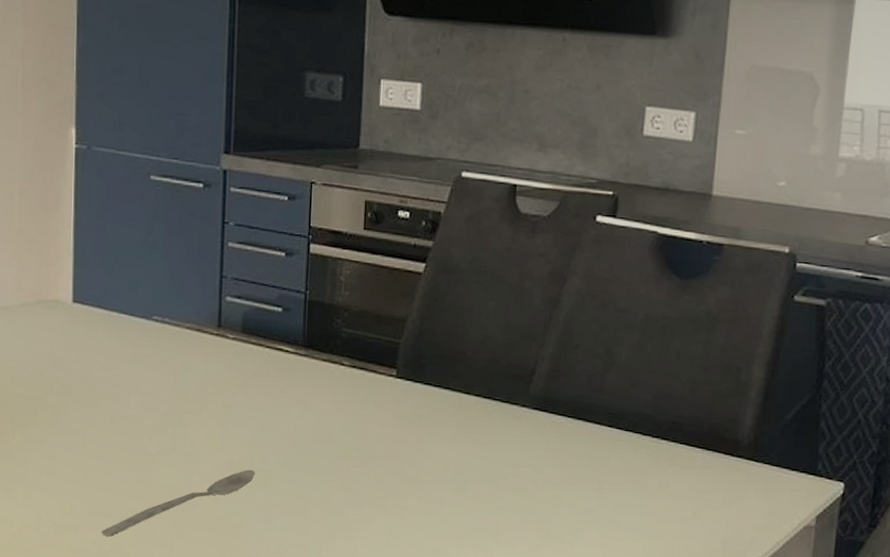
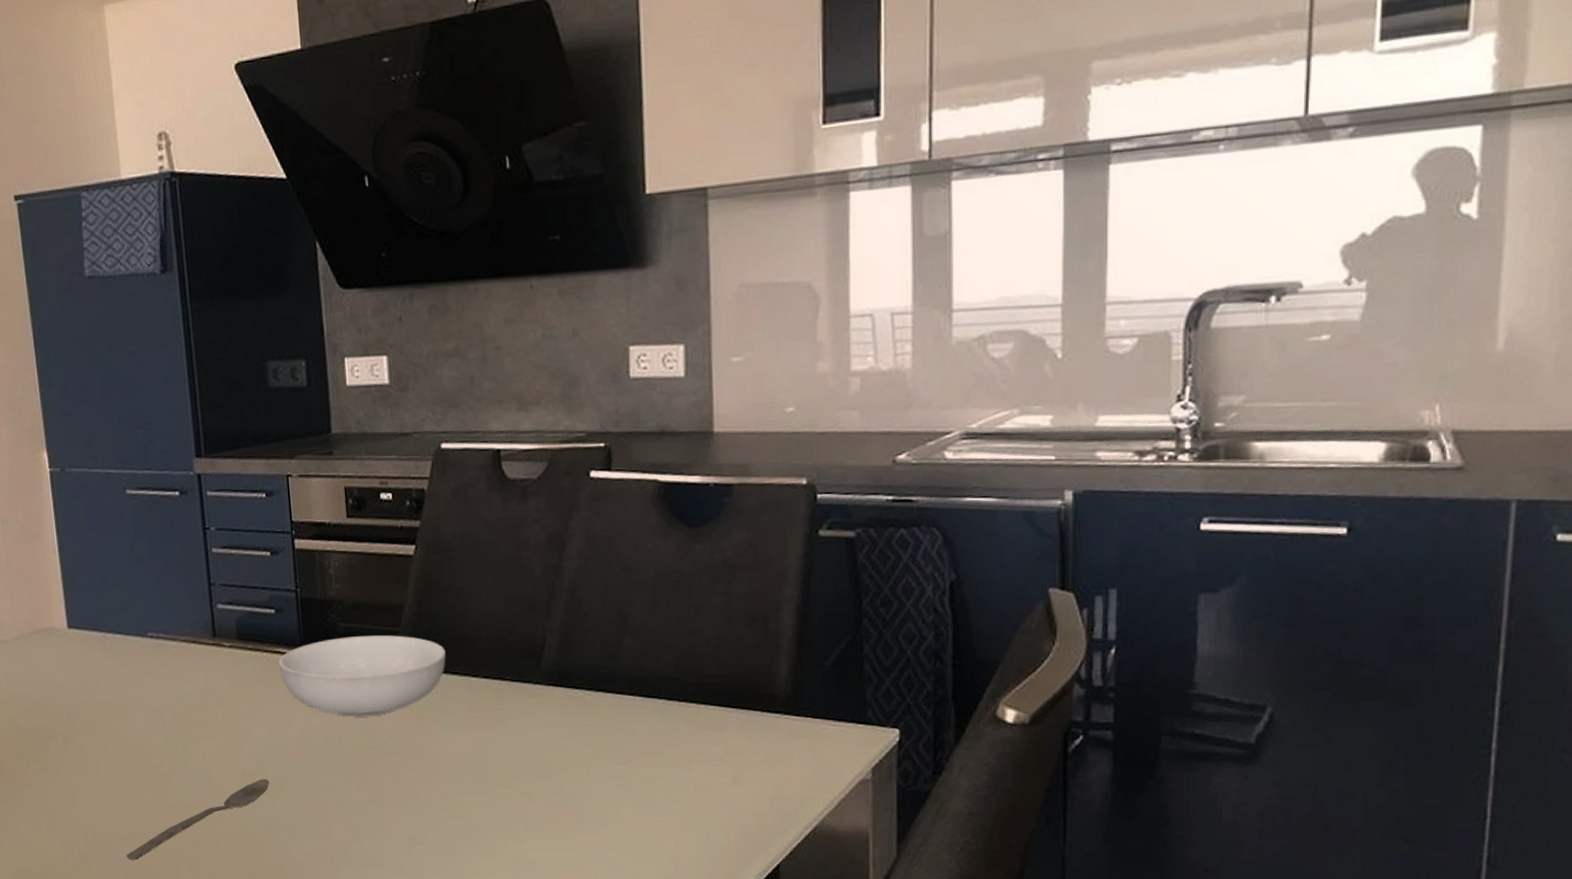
serving bowl: none [279,342,442,421] -> present [279,635,446,717]

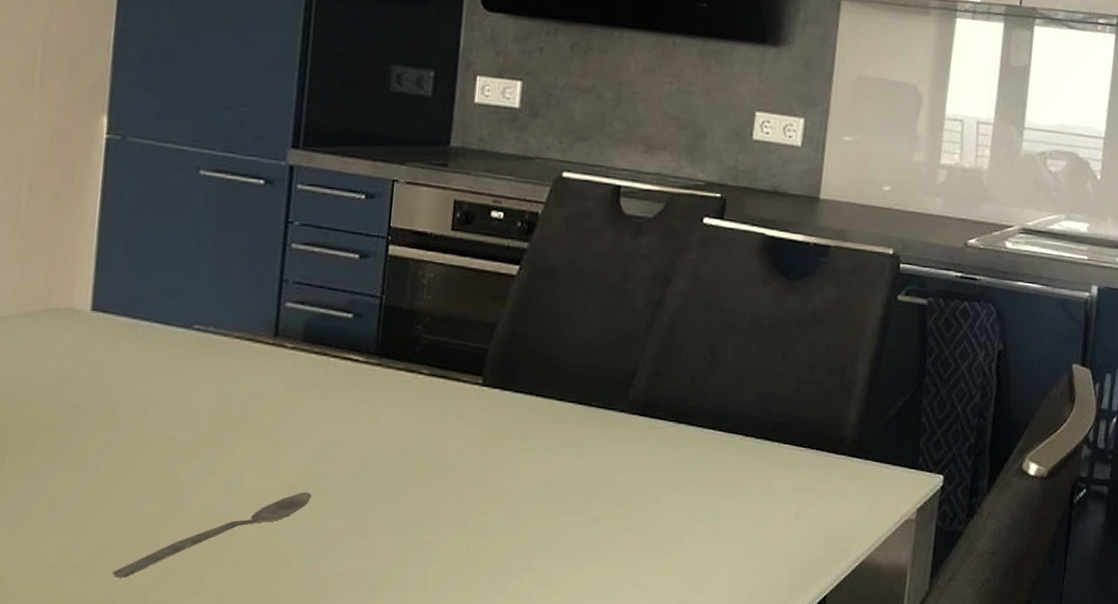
serving bowl: present [279,635,446,717] -> none [346,349,534,433]

